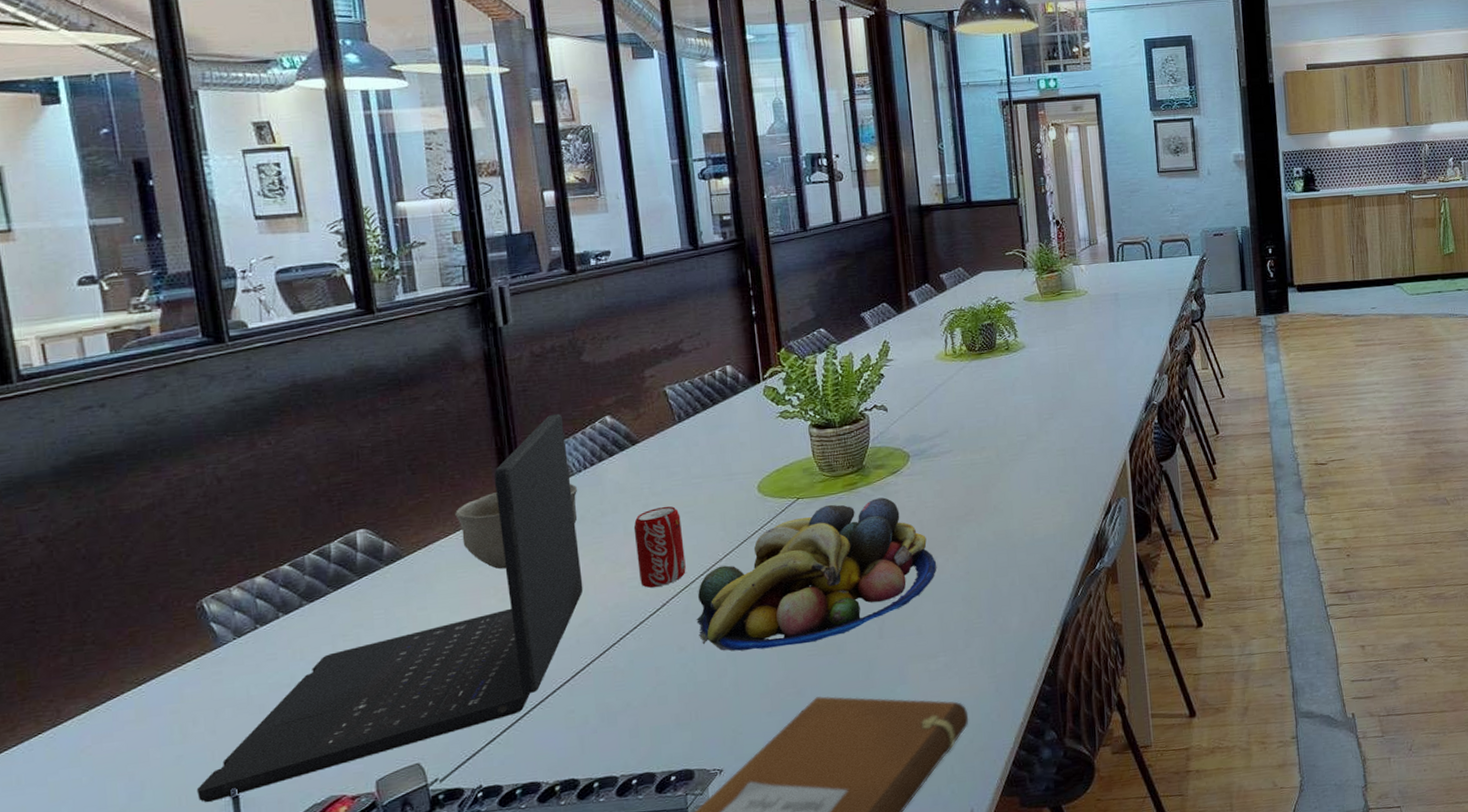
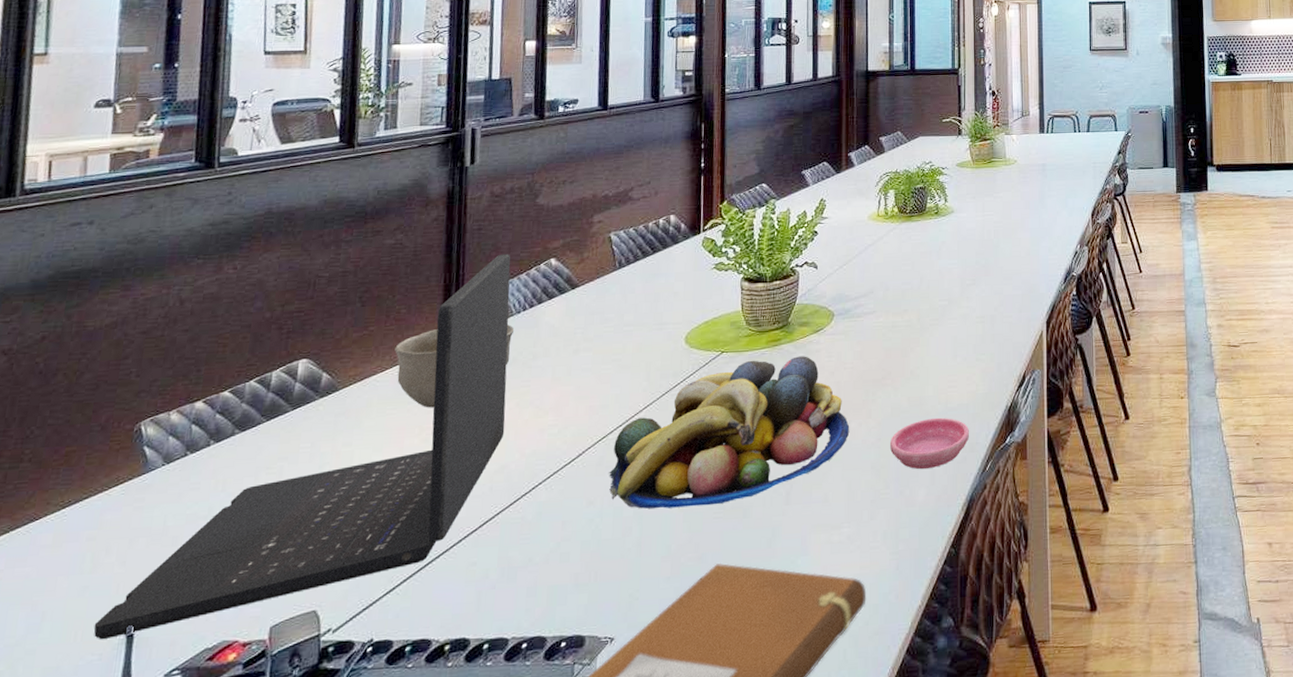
beverage can: present [633,506,686,588] -> none [560,352,608,436]
saucer: none [979,548,1059,599] -> present [890,417,970,470]

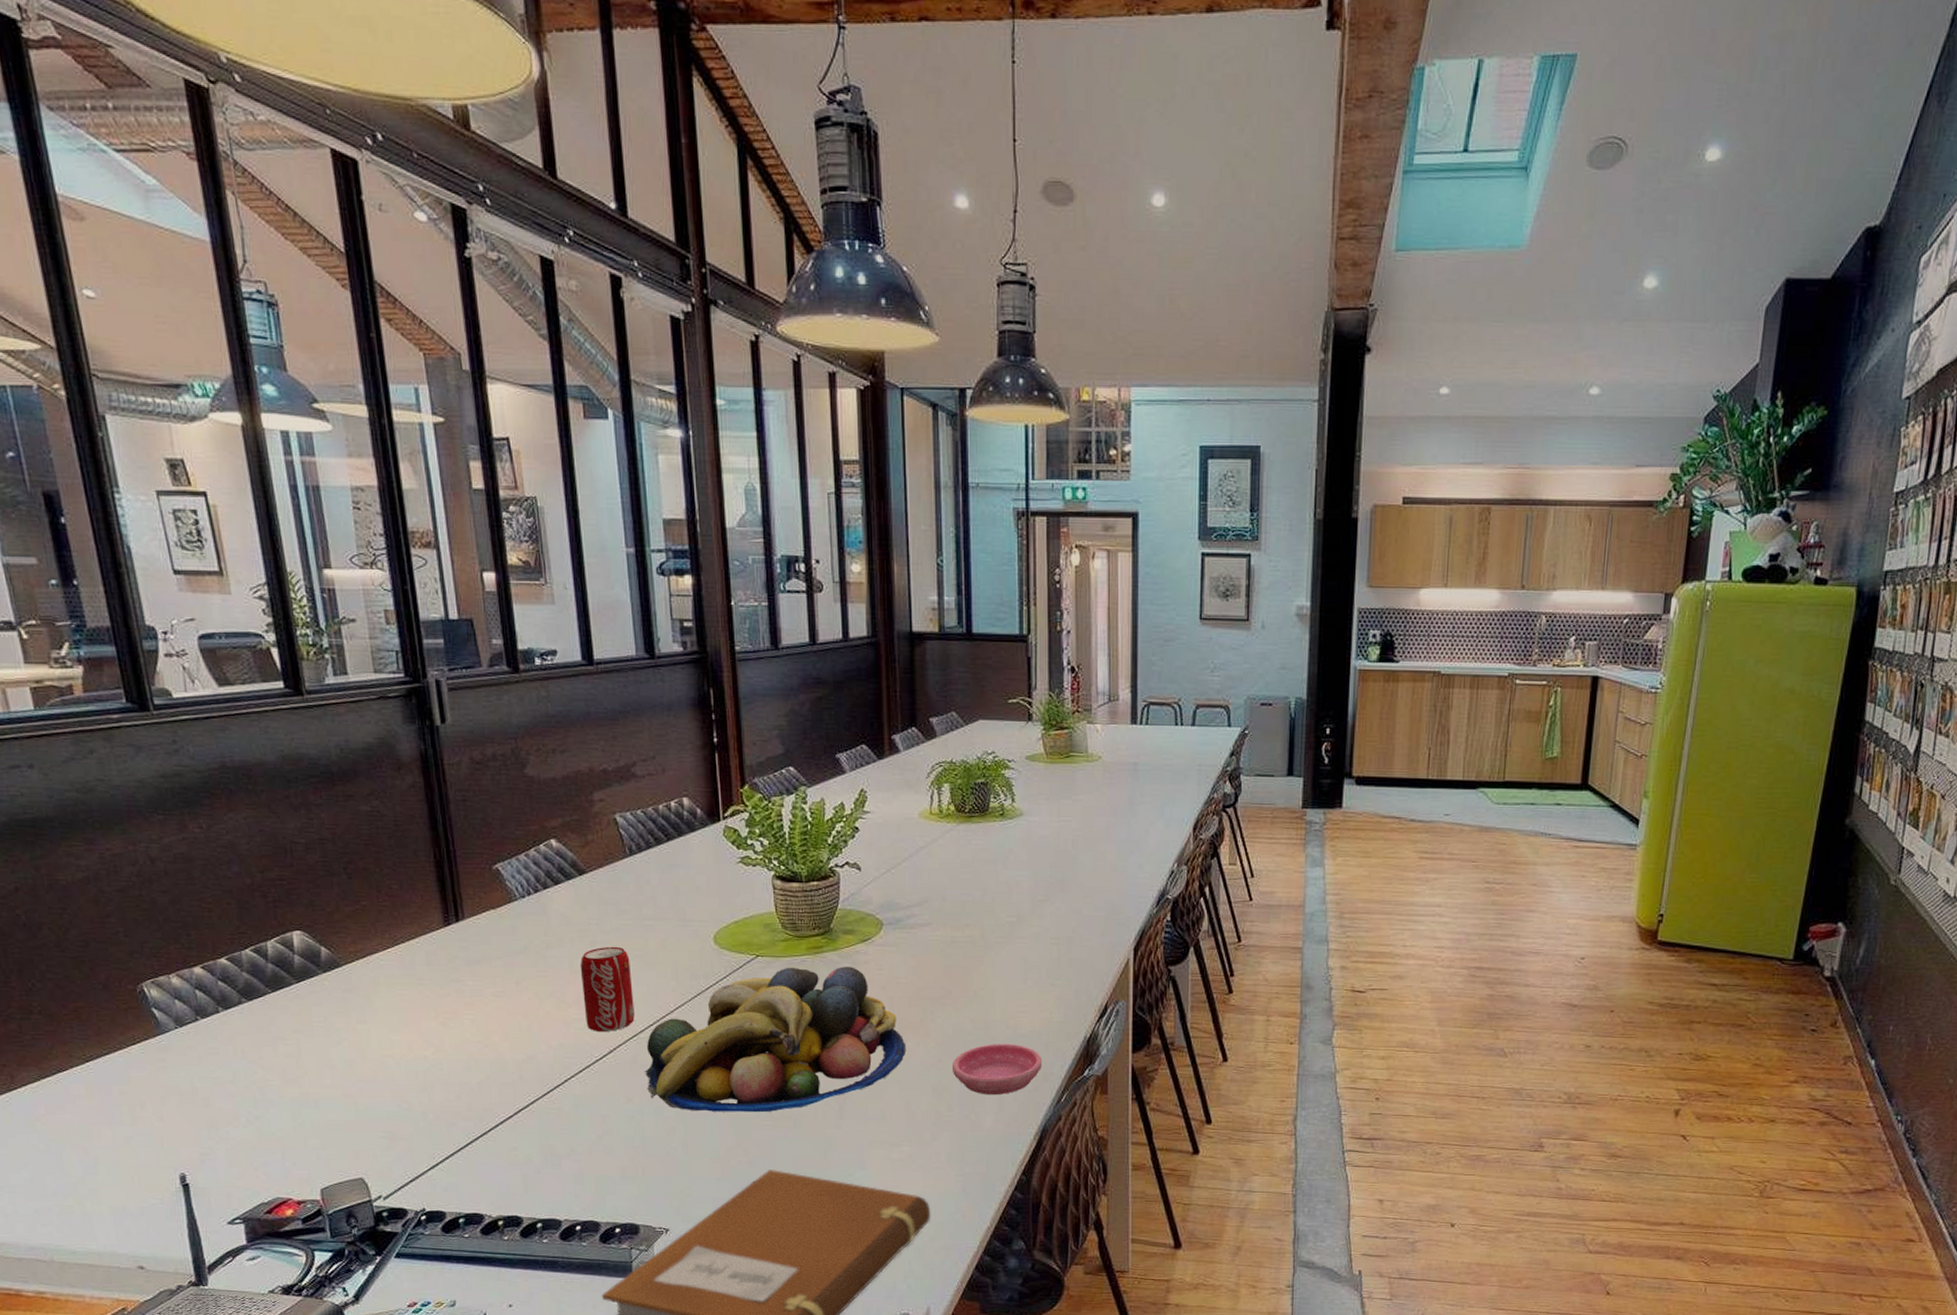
laptop: present [94,253,511,640] -> none [148,830,527,1187]
bowl: present [395,324,515,408] -> none [393,909,521,992]
beverage can: none [560,352,608,436] -> present [580,946,635,1032]

